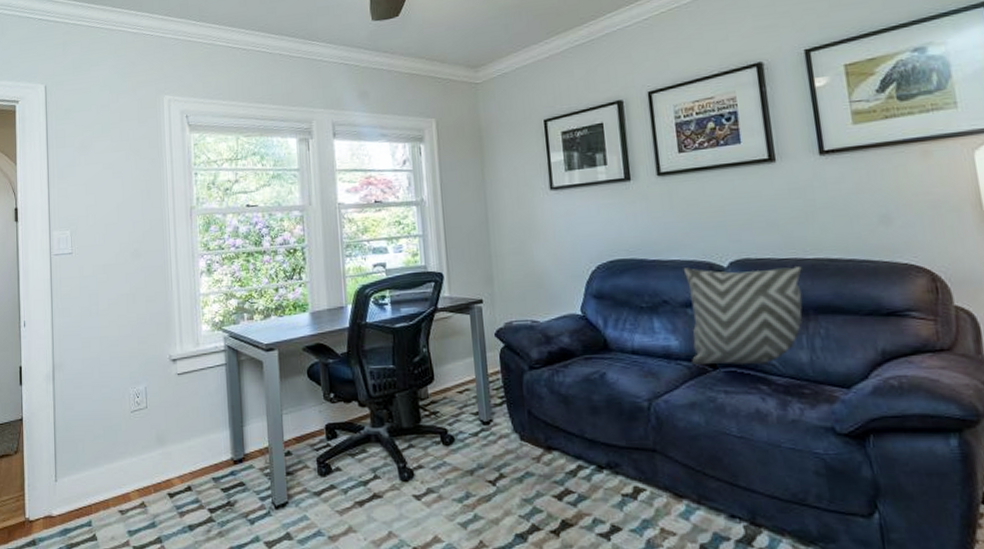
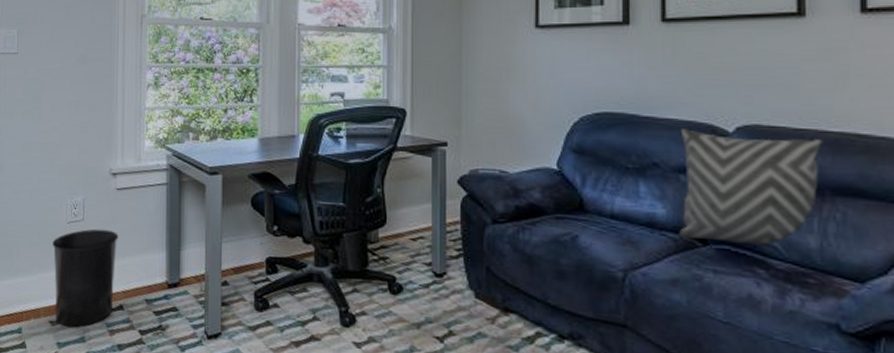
waste bin: none [117,414,182,514] -> present [52,228,119,328]

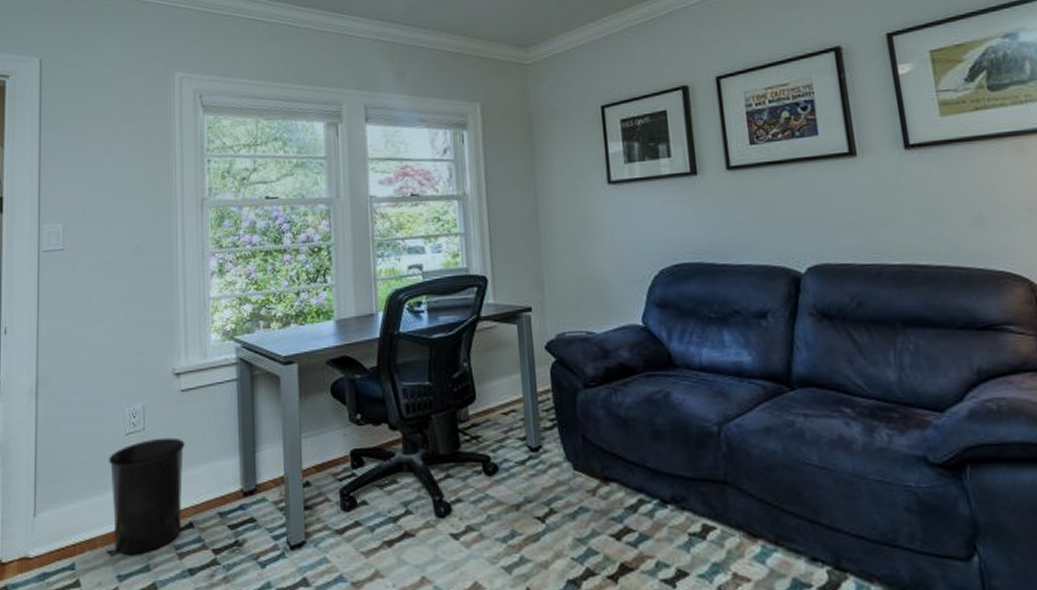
pillow: present [678,129,822,251] -> none [756,273,890,387]

